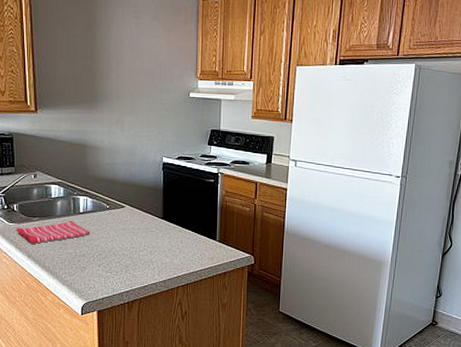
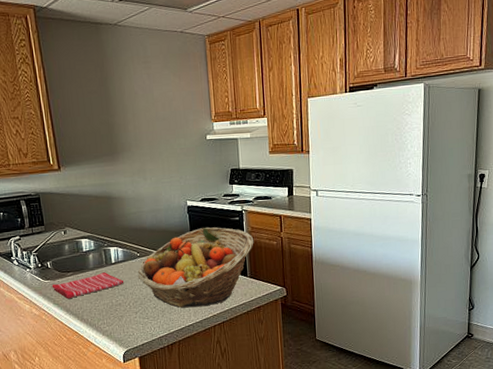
fruit basket: none [104,186,227,267] -> present [137,227,254,308]

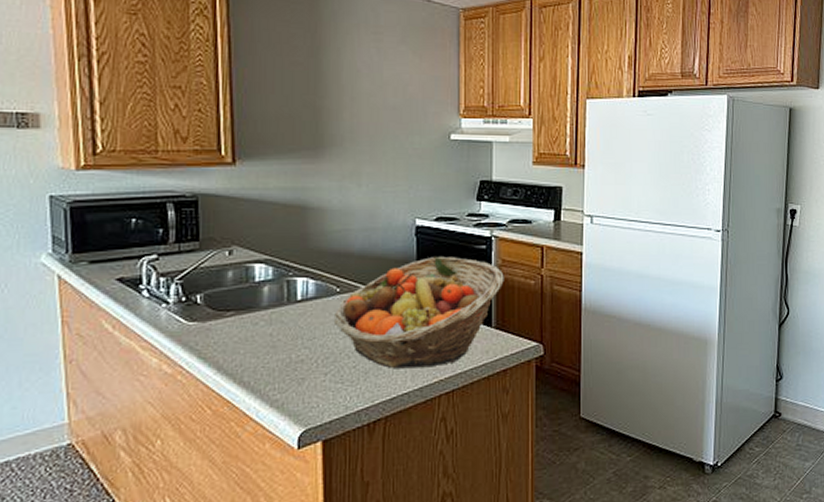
dish towel: present [52,272,124,299] -> none [199,312,312,352]

